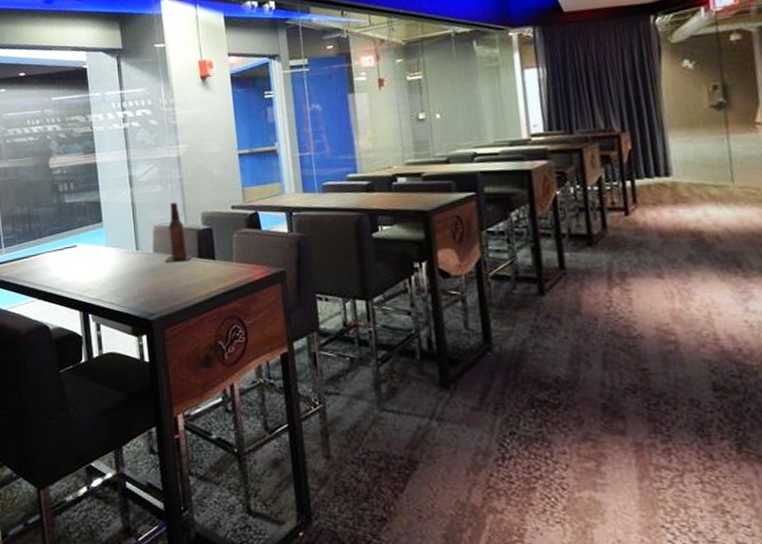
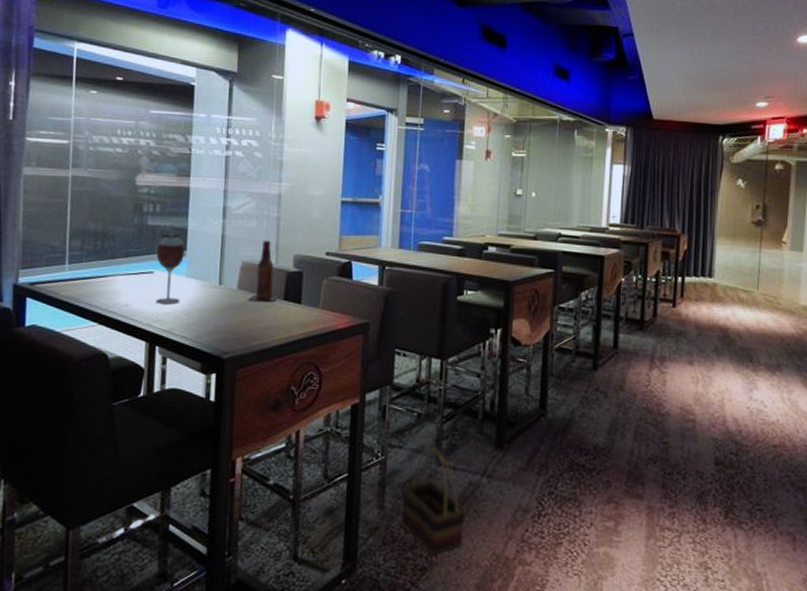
wineglass: none [76,207,104,275] -> present [156,233,185,305]
woven basket: none [346,393,421,504] -> present [401,448,465,554]

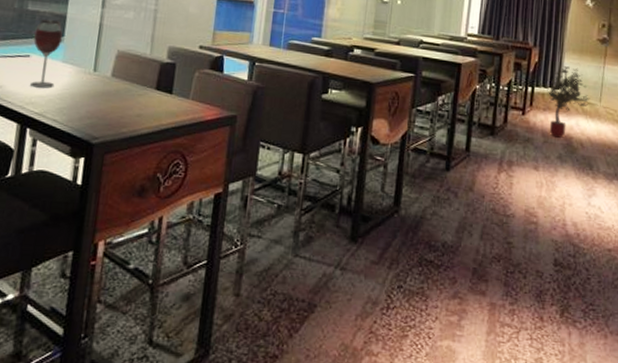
beer bottle: present [248,240,279,302] -> none [121,31,151,91]
woven basket: present [401,448,465,554] -> none [255,239,318,343]
potted tree: none [700,253,747,329] -> present [548,66,590,138]

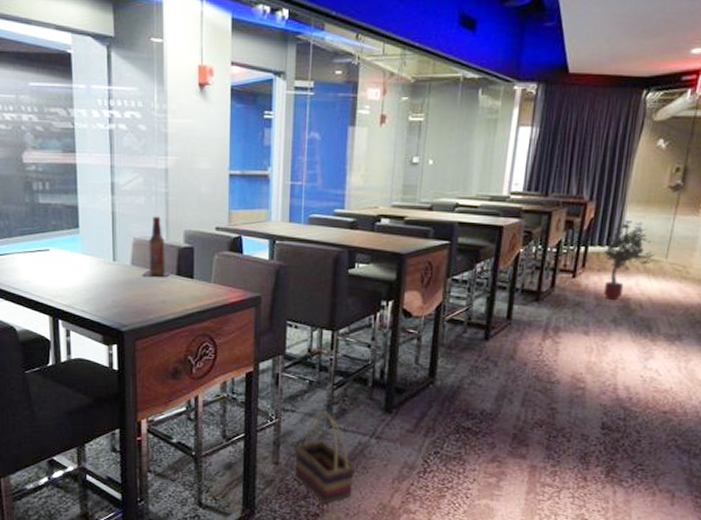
wineglass: present [31,19,63,88] -> none [50,211,78,281]
beer bottle: none [121,31,151,91] -> present [142,216,172,277]
woven basket: none [255,239,318,343] -> present [294,412,355,503]

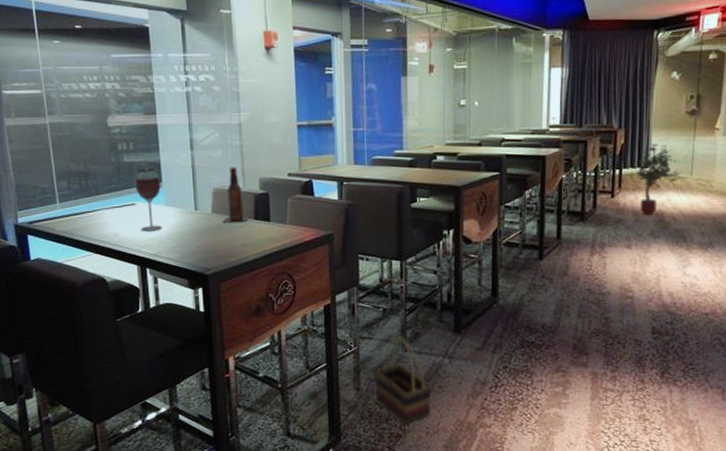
wineglass: none [50,211,78,281] -> present [135,167,163,232]

